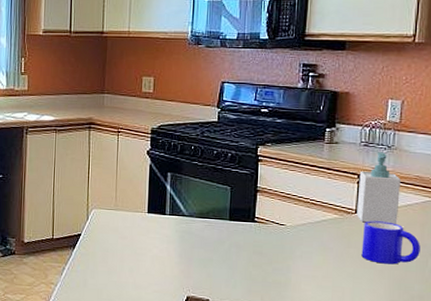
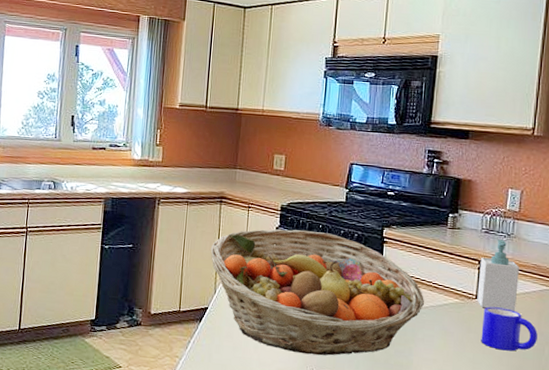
fruit basket: none [81,152,303,277] -> present [210,228,425,356]

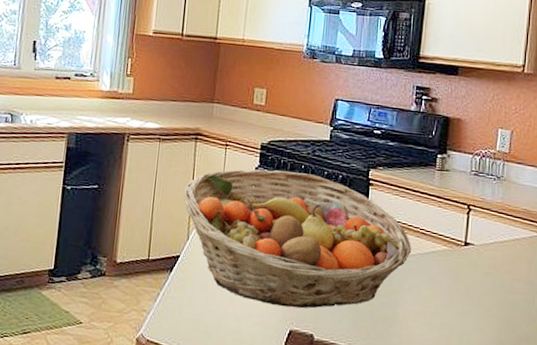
soap bottle: present [477,239,519,312] -> none [466,182,509,260]
mug: present [481,306,538,351] -> none [470,254,528,302]

